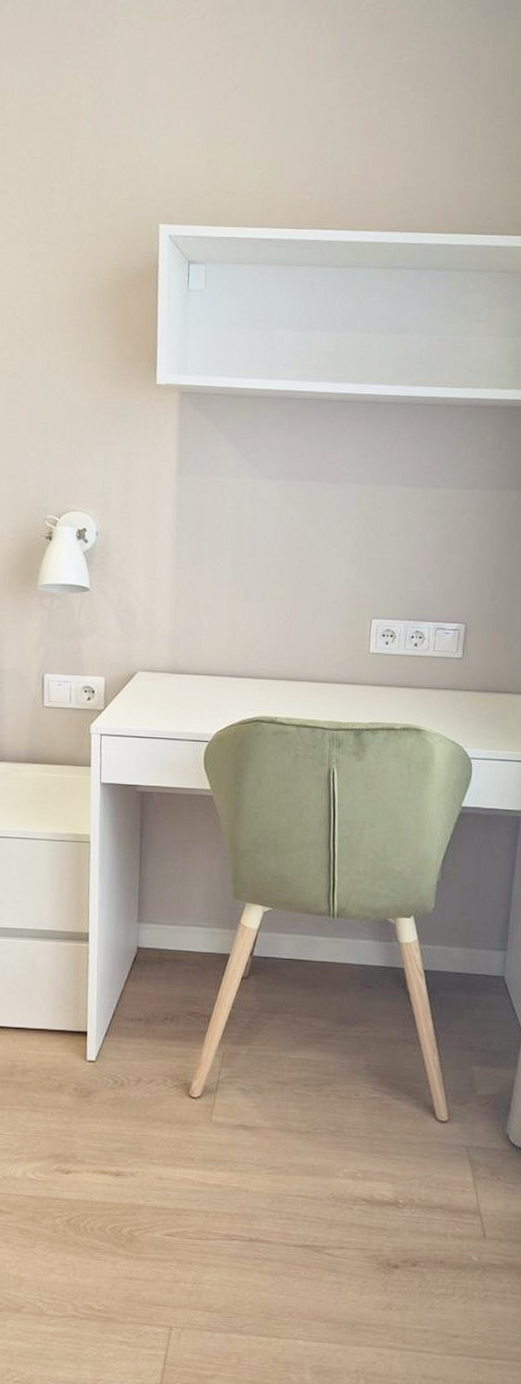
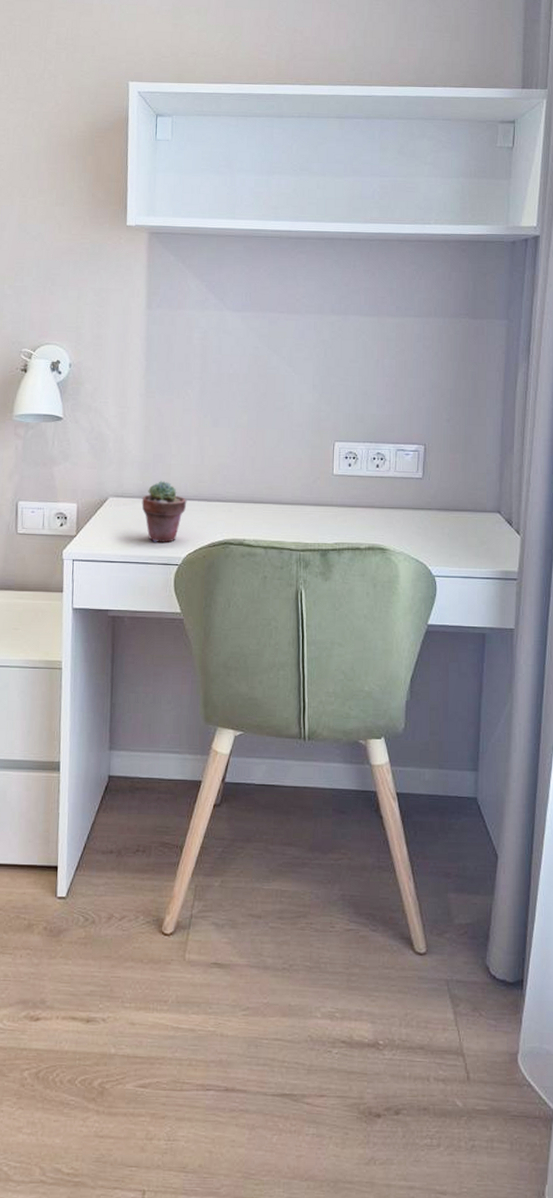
potted succulent: none [171,656,218,720] -> present [141,481,187,544]

